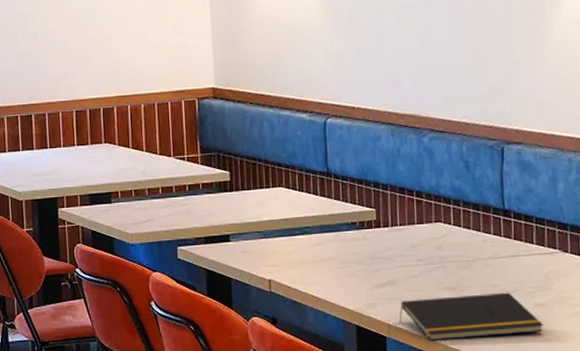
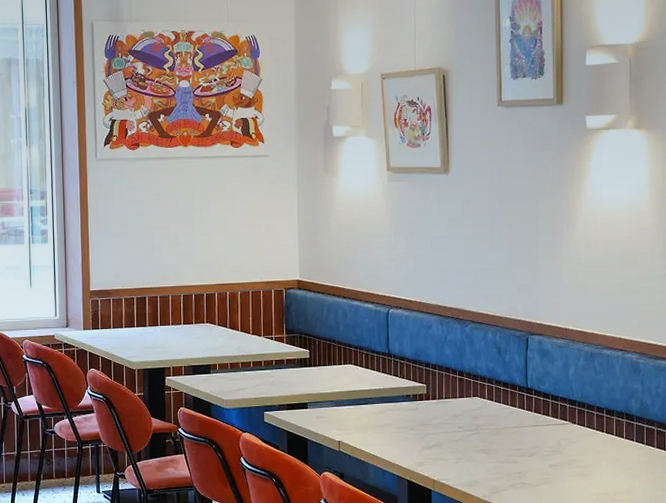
notepad: present [399,292,544,340] -> none [442,455,556,493]

